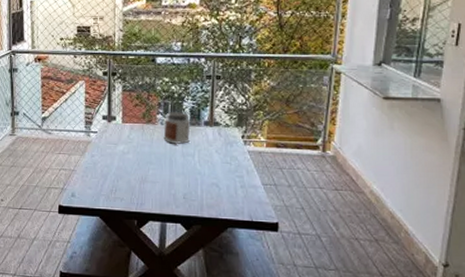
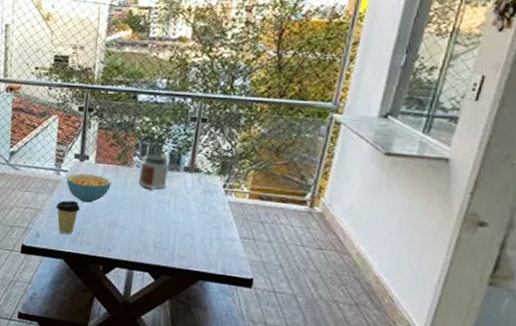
coffee cup: none [89,160,111,193] -> present [56,200,80,235]
cereal bowl: none [96,134,138,161] -> present [66,173,111,203]

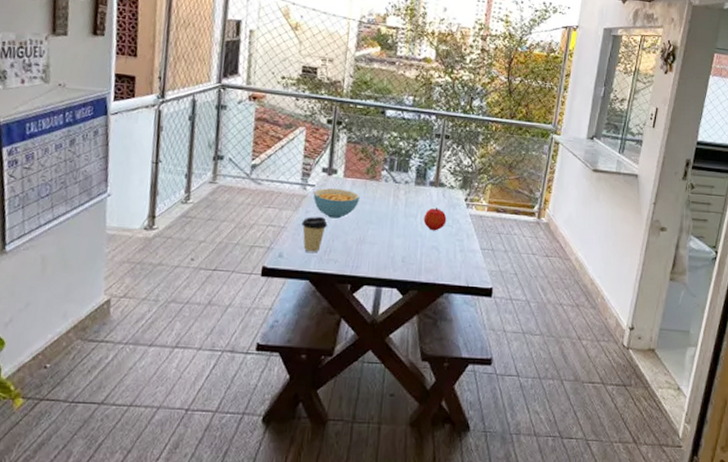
jar: present [138,154,170,190] -> none [386,169,416,205]
fruit: none [177,194,203,218] -> present [423,207,447,231]

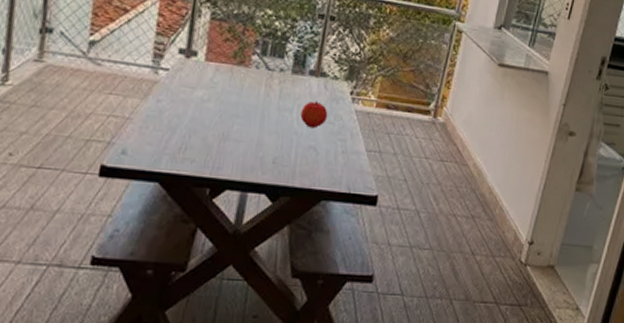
coffee cup: present [301,216,328,254] -> none [151,106,184,151]
cereal bowl: present [313,188,360,219] -> none [166,73,224,110]

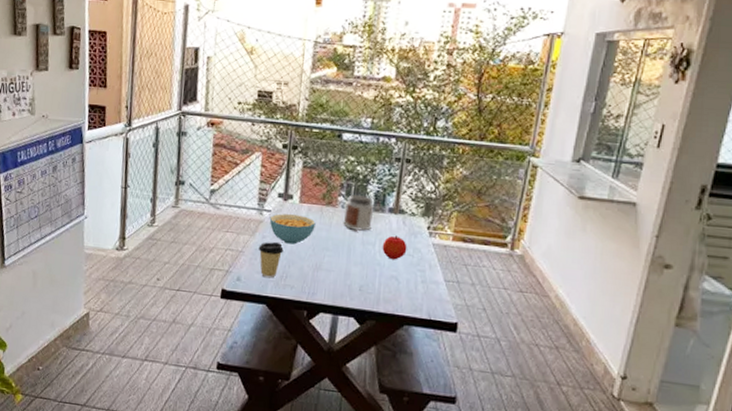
coffee cup: none [151,106,184,151] -> present [258,242,284,279]
cereal bowl: none [166,73,224,110] -> present [269,213,316,245]
jar: none [256,53,294,96] -> present [343,195,375,232]

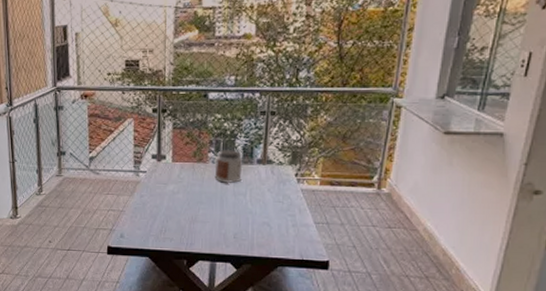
coffee cup: present [258,242,284,279] -> none [138,200,161,233]
cereal bowl: present [269,213,316,245] -> none [145,173,189,201]
fruit: present [382,235,407,260] -> none [253,185,277,208]

